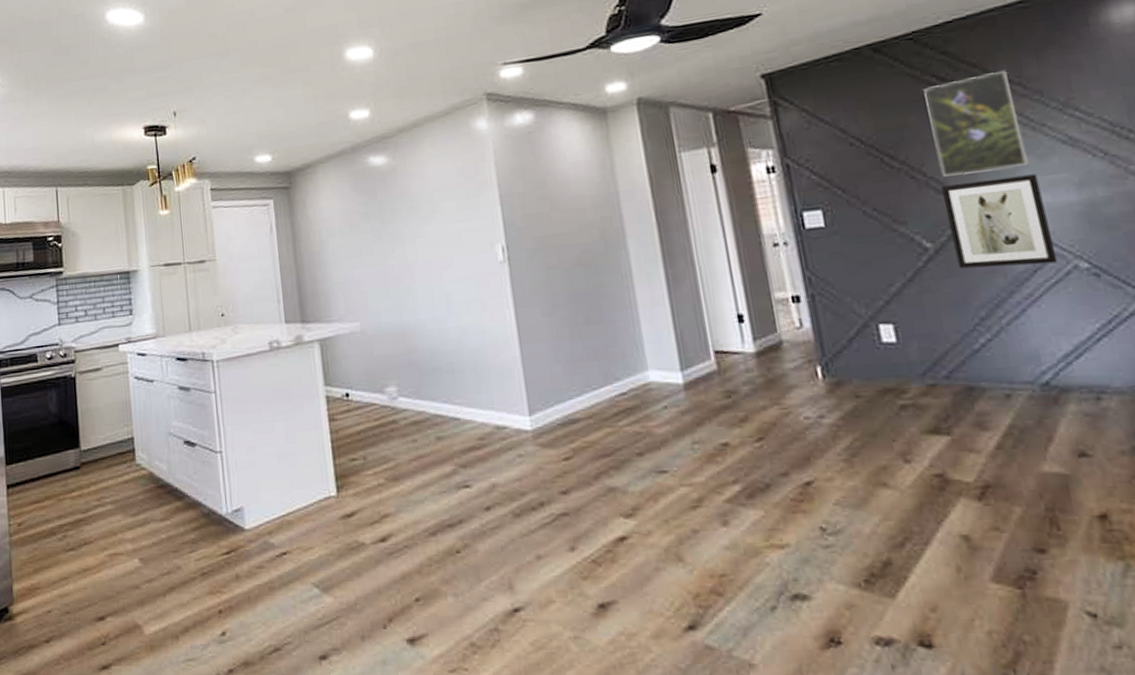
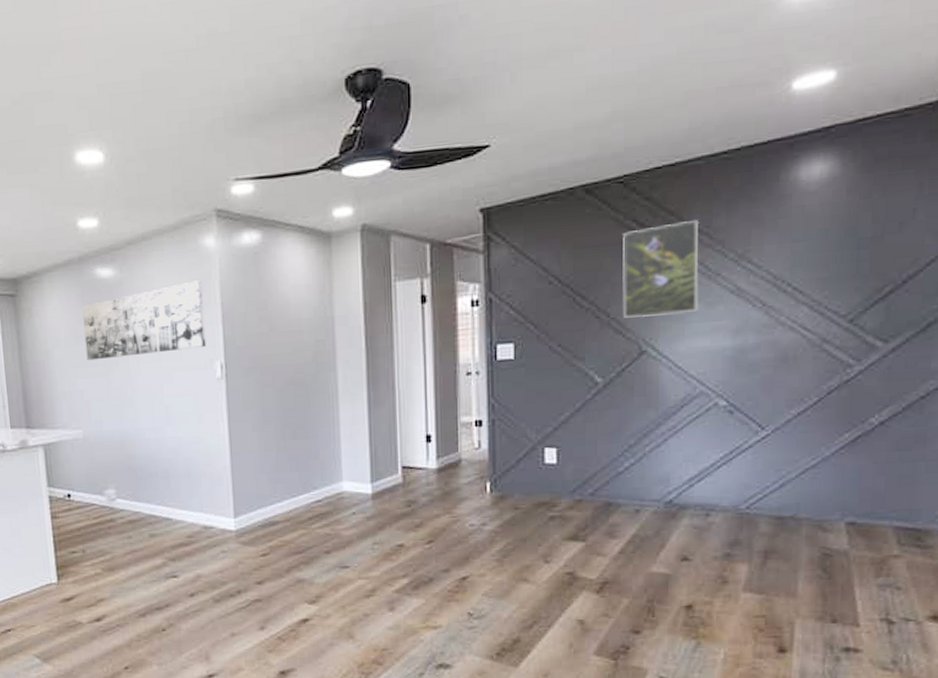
wall art: none [356,163,485,250] -> present [82,280,206,361]
wall art: present [940,174,1058,269] -> none [619,320,703,402]

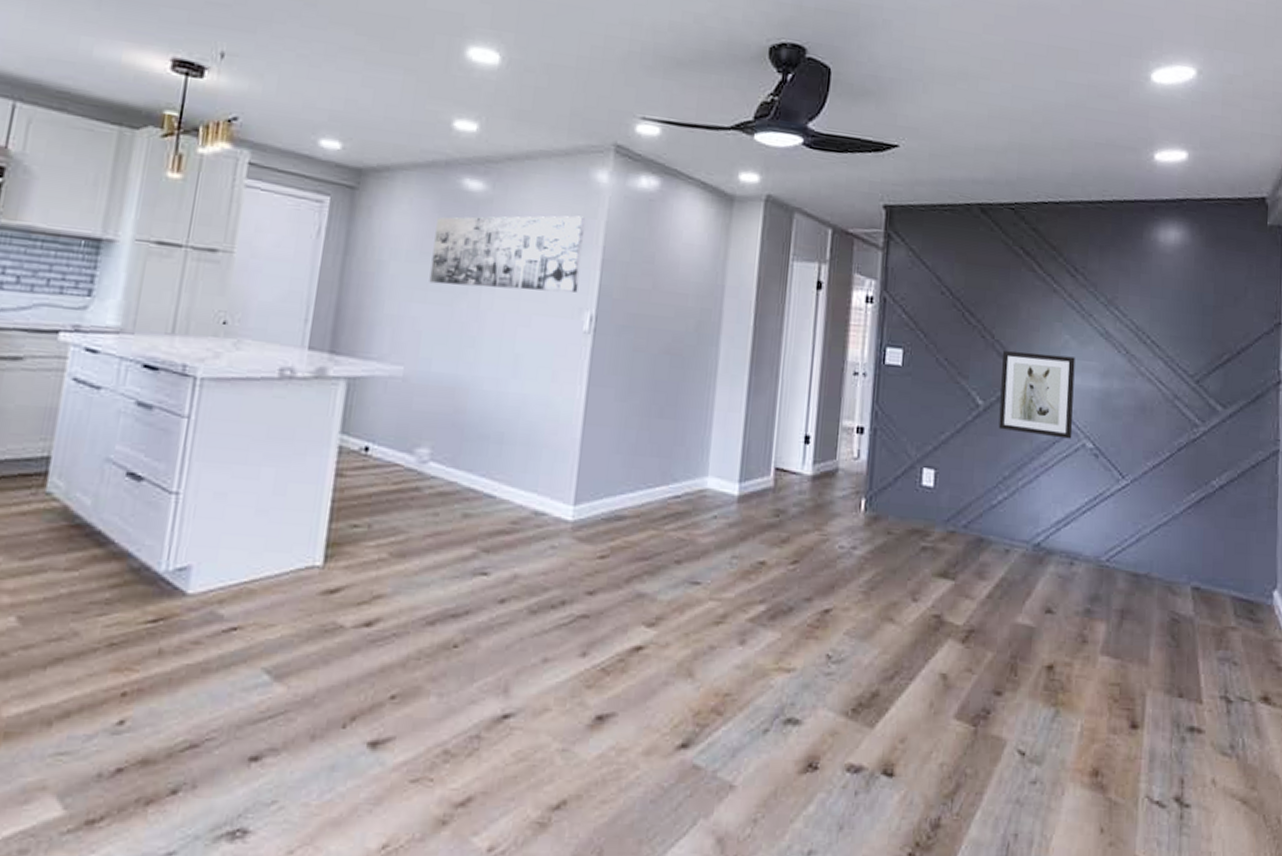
wall art: none [619,320,703,402] -> present [998,351,1075,439]
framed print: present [623,220,700,318] -> none [1007,257,1077,348]

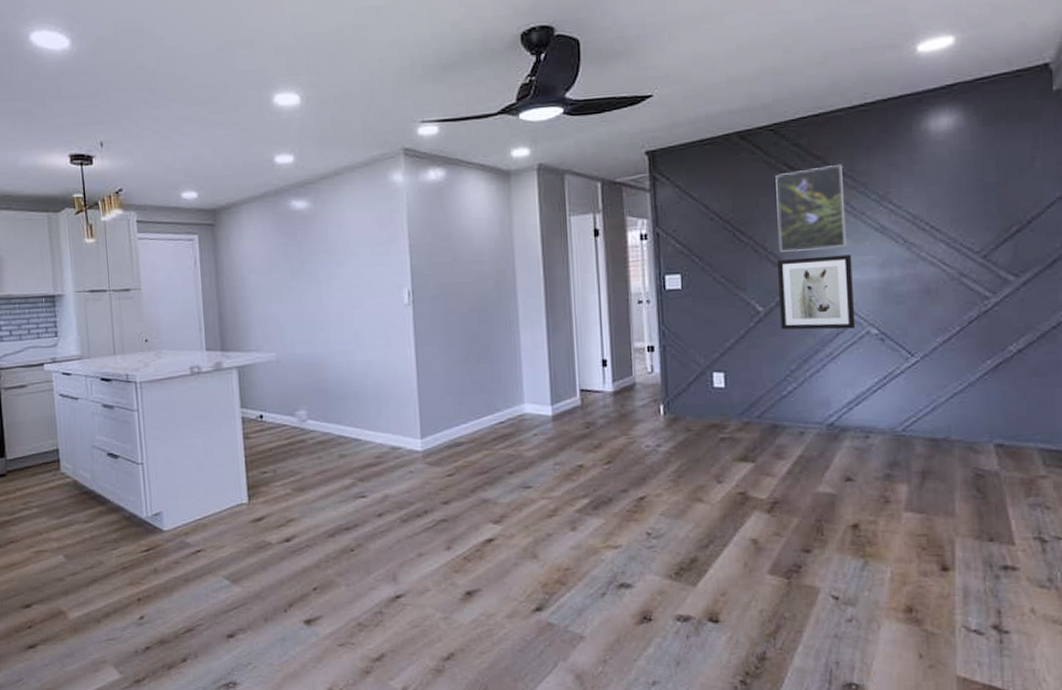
wall art: present [429,216,586,293] -> none [278,213,395,287]
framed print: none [1007,257,1077,348] -> present [776,165,847,252]

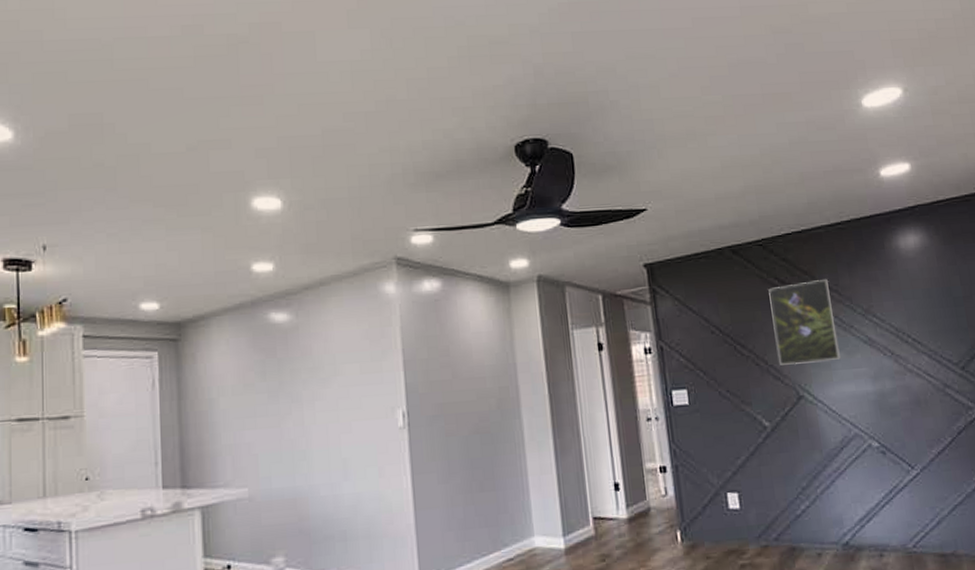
wall art: present [776,254,856,330] -> none [777,367,858,445]

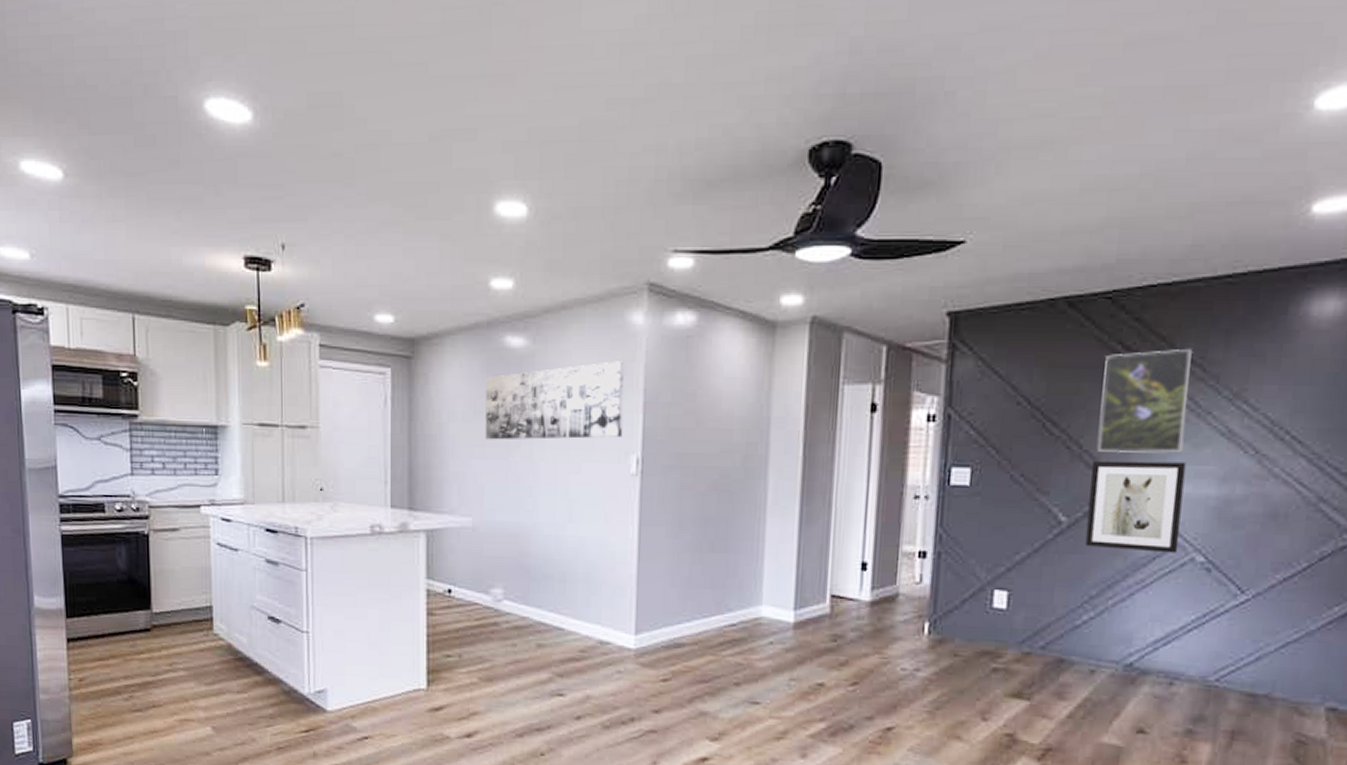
wall art: none [253,326,387,411] -> present [485,361,625,440]
wall art: none [777,367,858,445] -> present [1085,461,1186,553]

